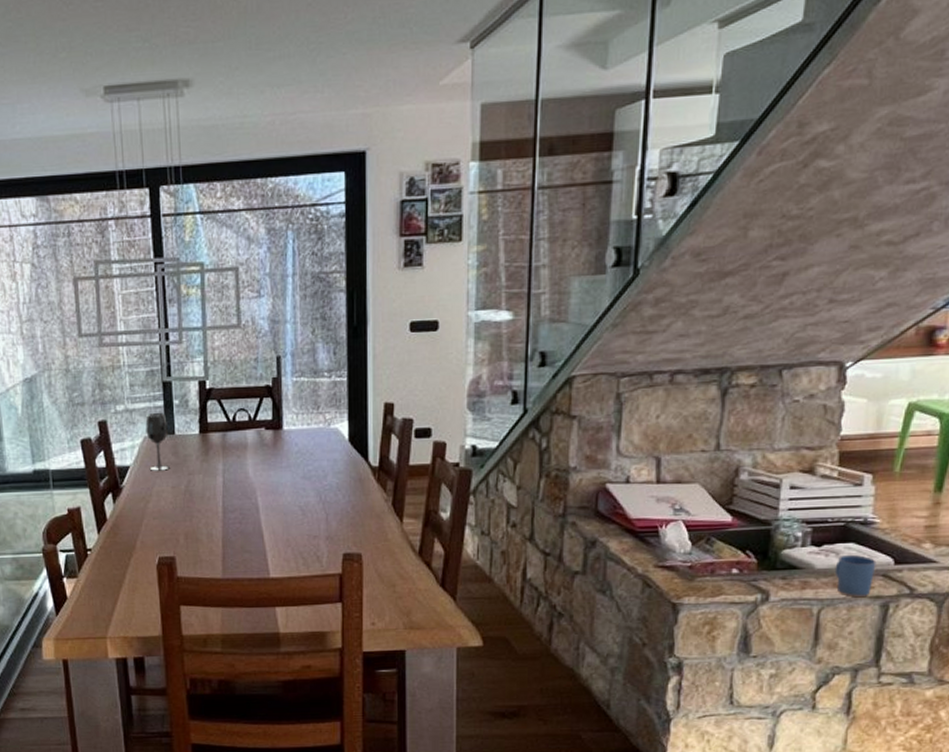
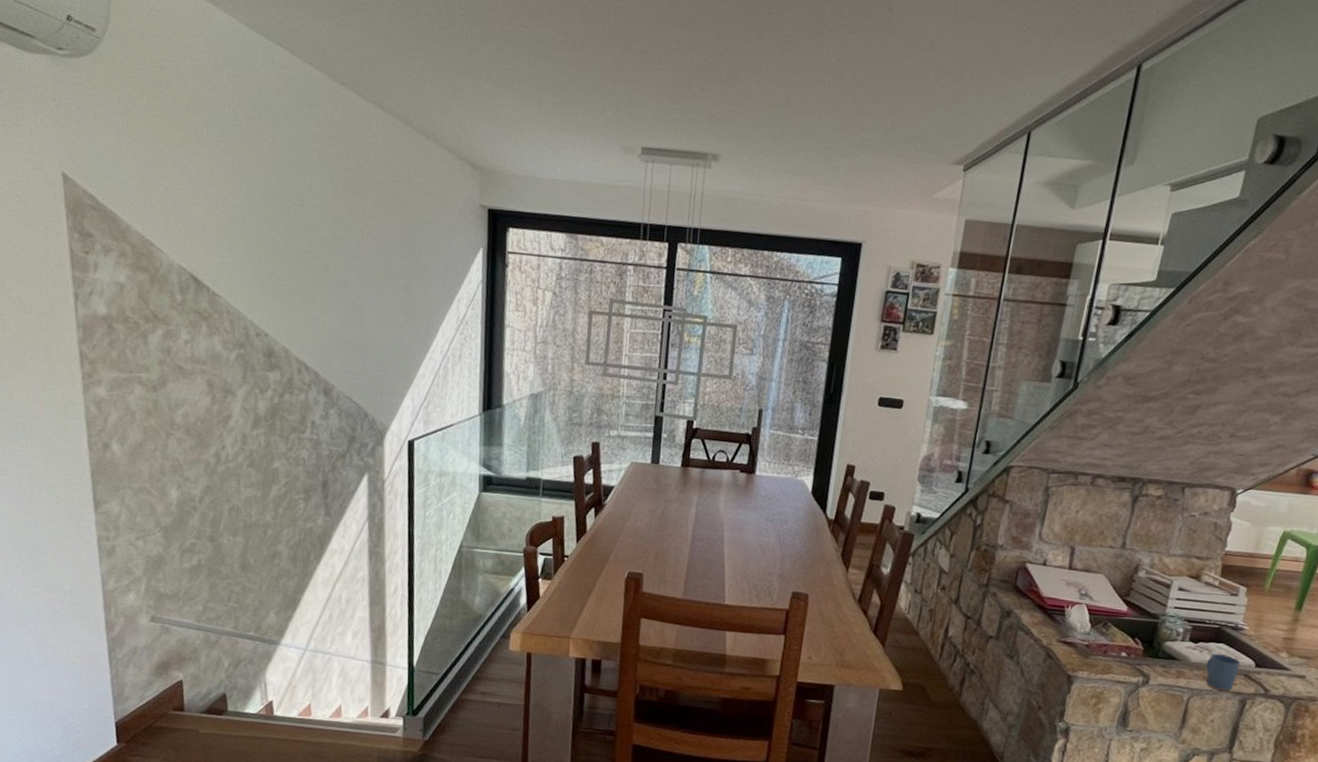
wine glass: present [145,412,169,471] -> none [631,442,654,495]

